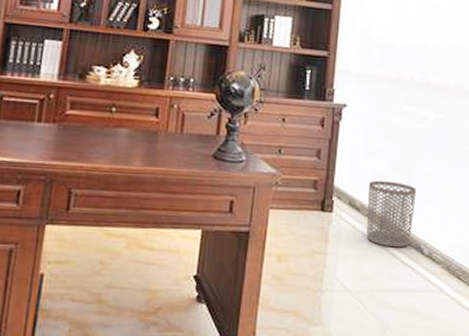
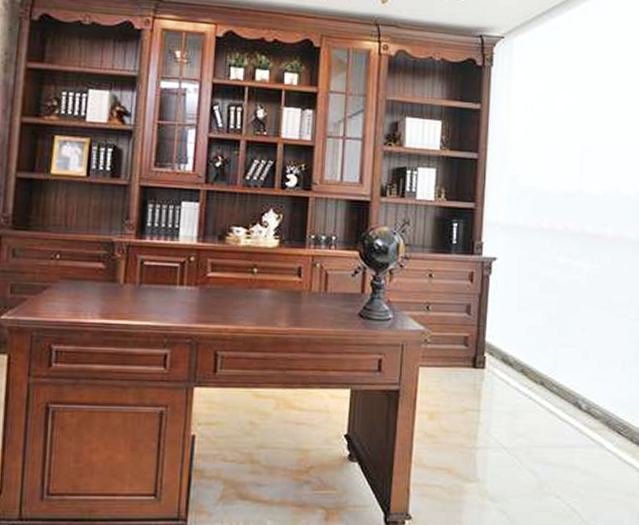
waste bin: present [366,180,417,248] -> none [521,335,573,404]

